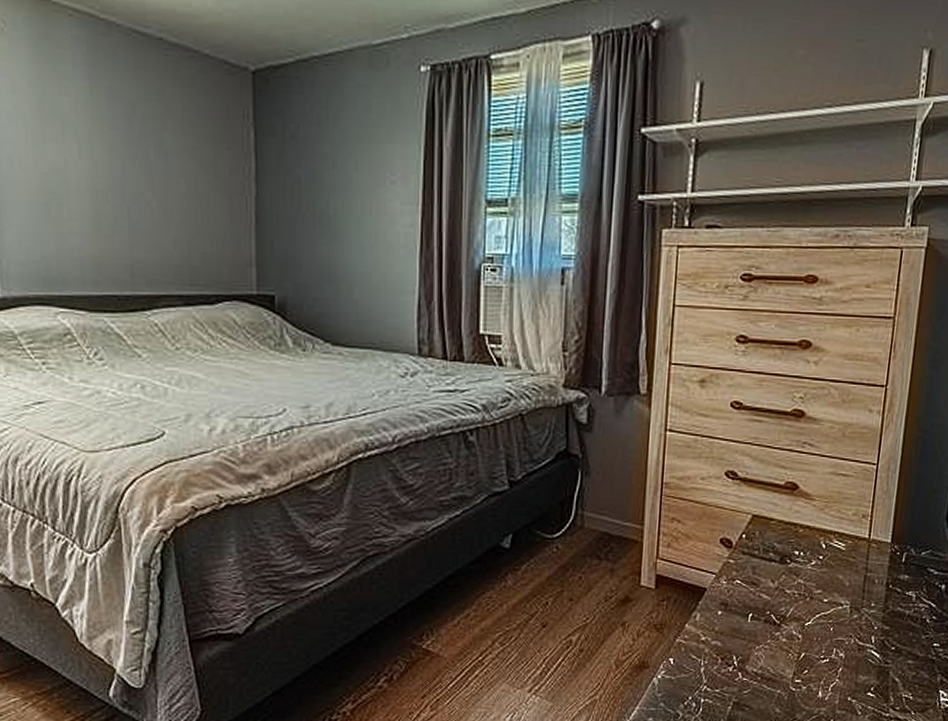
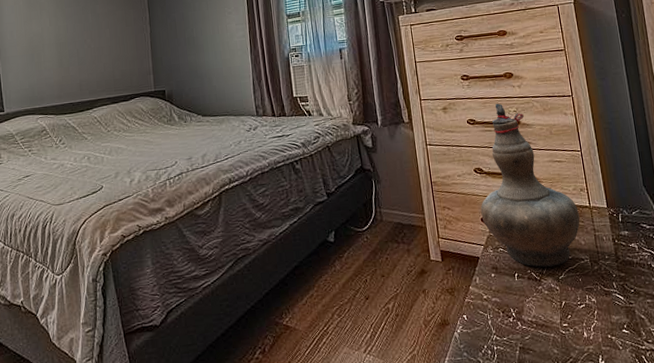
decorative vase: none [721,383,853,610] -> present [480,103,580,268]

